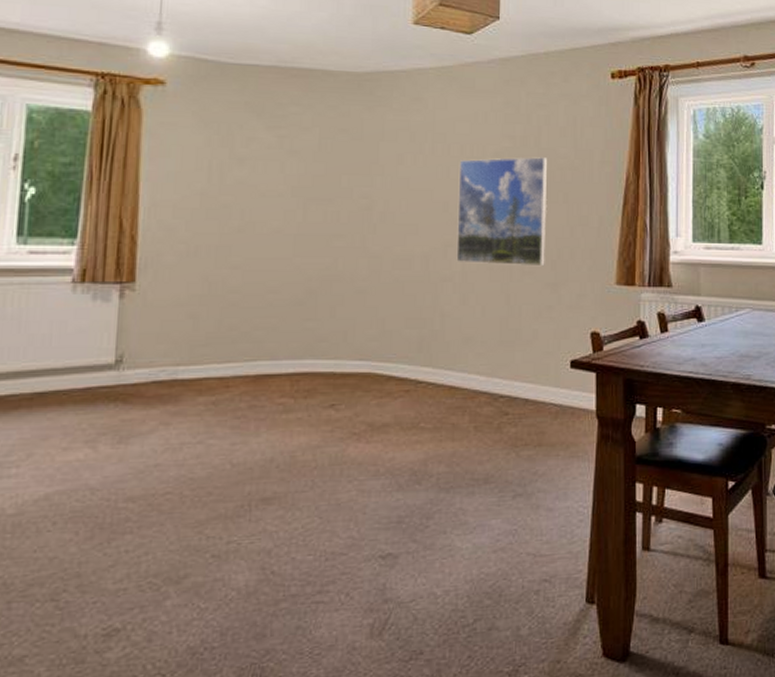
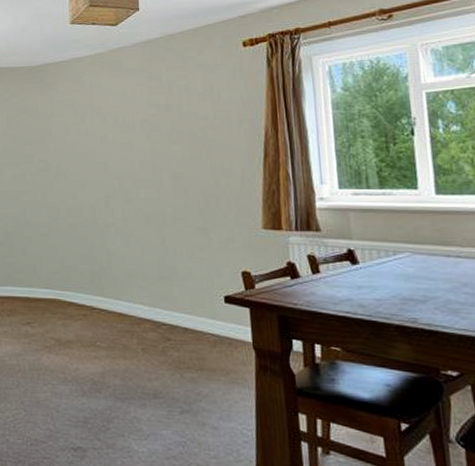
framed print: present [456,156,548,267] -> none [114,119,194,214]

